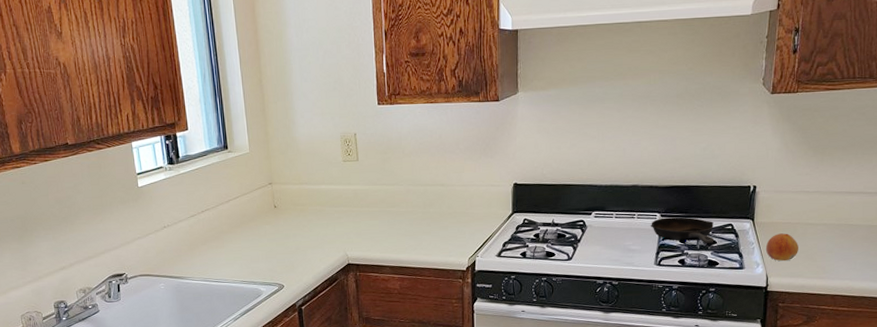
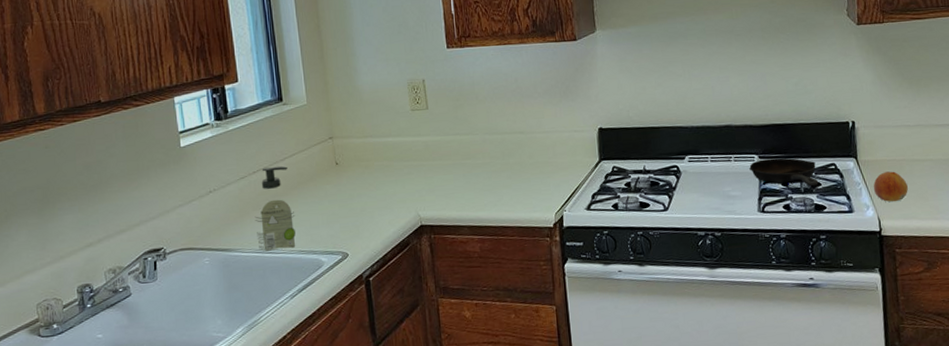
soap dispenser: none [203,207,239,280] -> present [254,166,296,252]

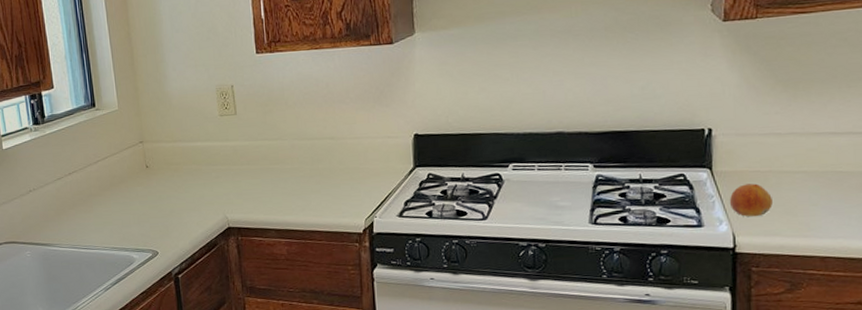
soap dispenser: present [254,166,296,252] -> none [71,168,109,247]
frying pan: present [749,158,819,187] -> none [582,167,663,198]

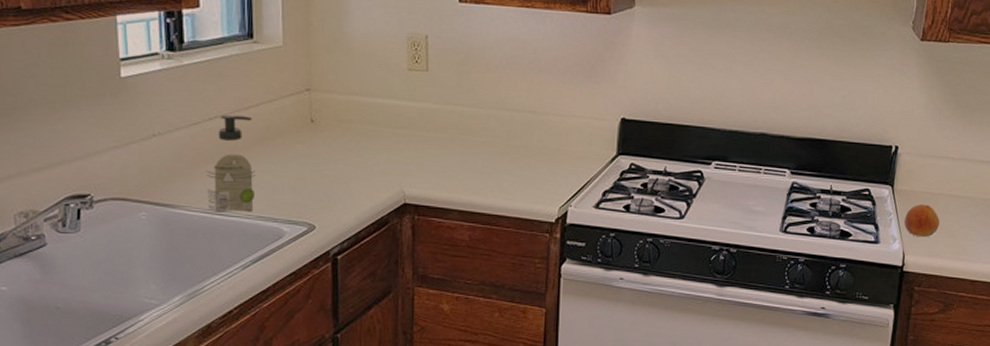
soap dispenser: none [71,168,109,247] -> present [206,114,256,213]

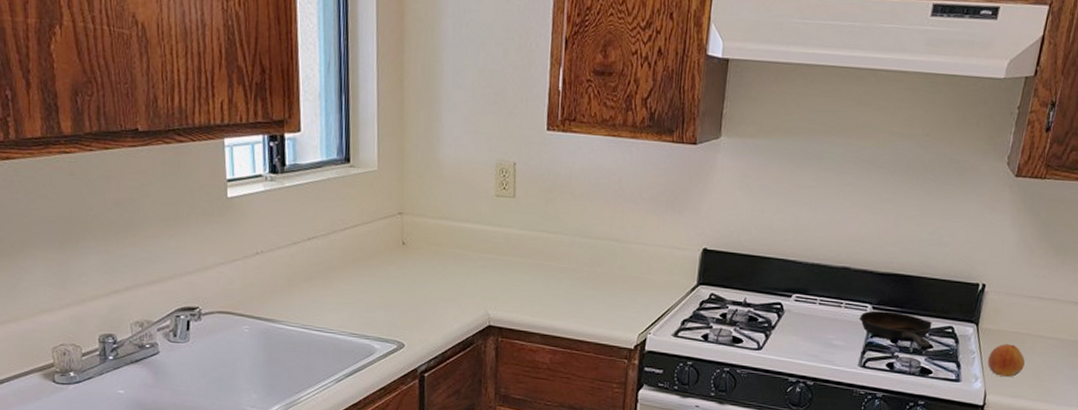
soap dispenser: present [206,114,256,213] -> none [304,235,350,329]
frying pan: none [779,175,849,211] -> present [859,310,932,348]

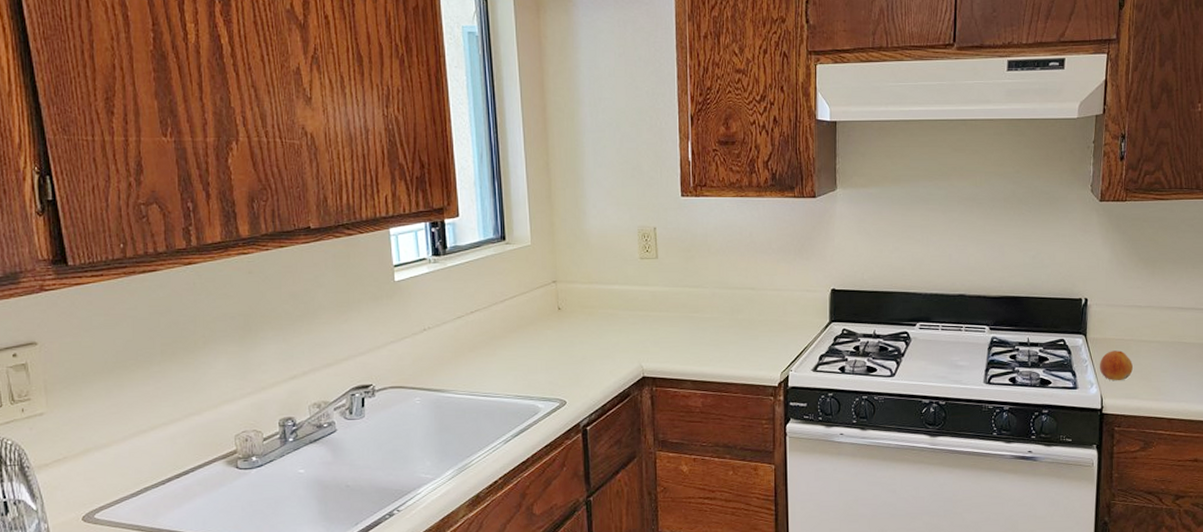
frying pan: present [859,310,932,348] -> none [979,330,1046,361]

